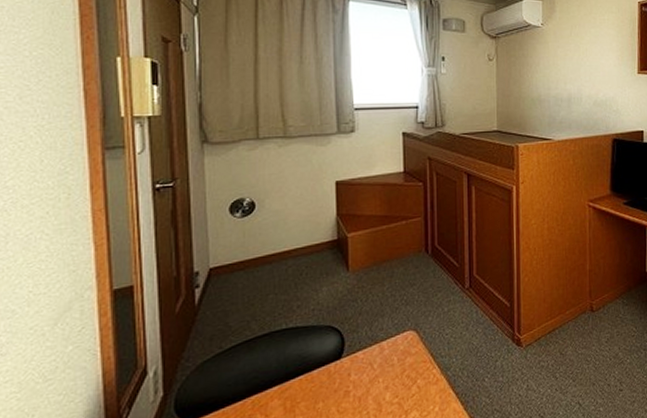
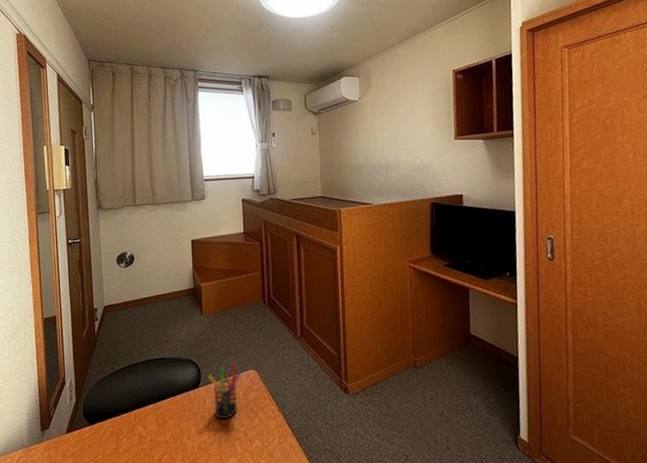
pen holder: none [354,325,397,393] -> present [208,363,242,420]

